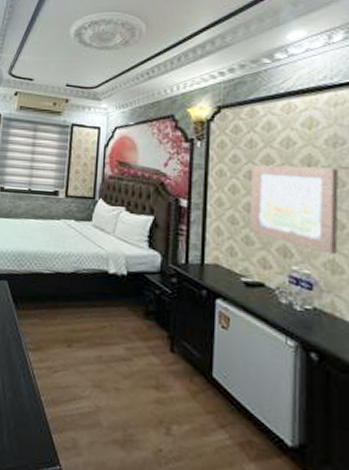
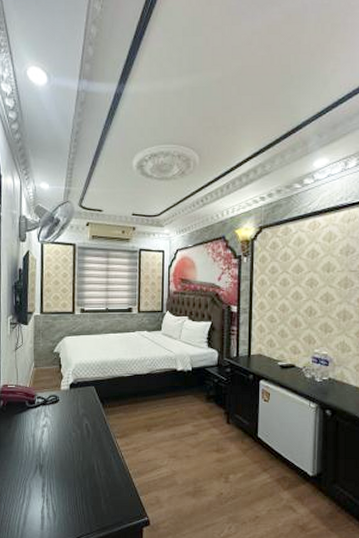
wall art: present [250,165,339,254] -> none [285,272,349,338]

